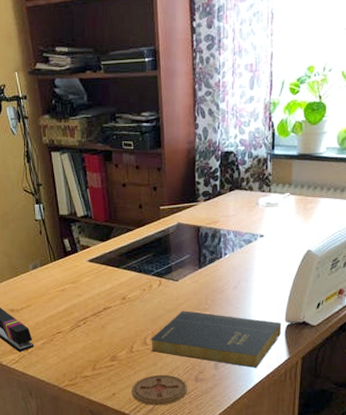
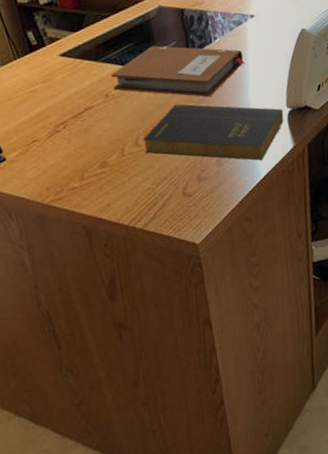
notebook: none [130,257,251,307] -> present [111,45,245,98]
coaster: present [131,374,187,406] -> none [128,176,191,213]

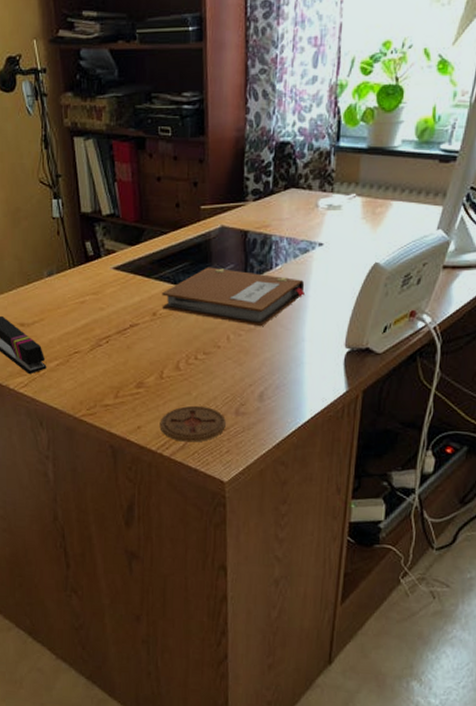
coaster: none [128,176,191,213] -> present [159,405,226,442]
book: present [142,104,284,161] -> none [184,330,341,401]

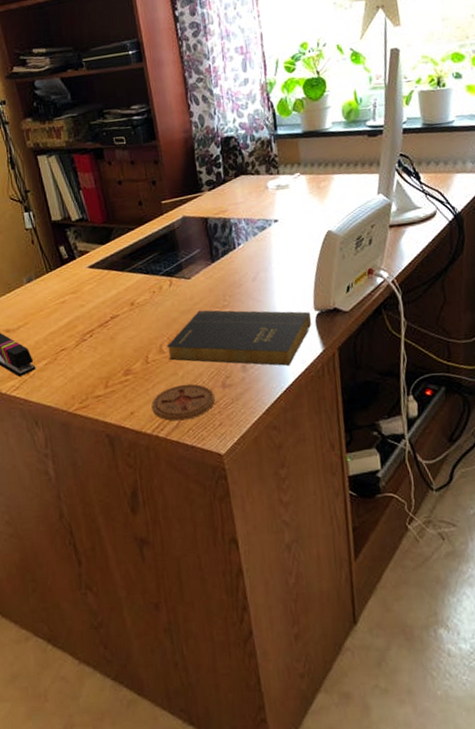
notebook: present [162,267,306,327] -> none [137,253,270,303]
book: none [184,330,341,401] -> present [166,310,312,366]

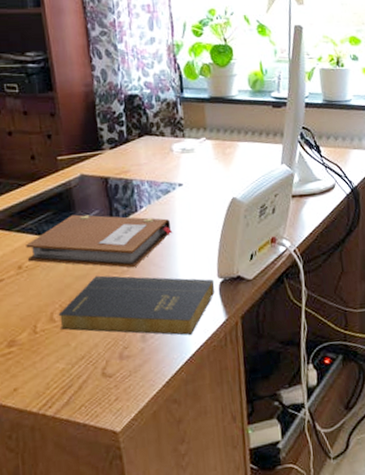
notebook: none [137,253,270,303] -> present [26,214,173,268]
coaster: present [151,383,215,421] -> none [38,355,111,397]

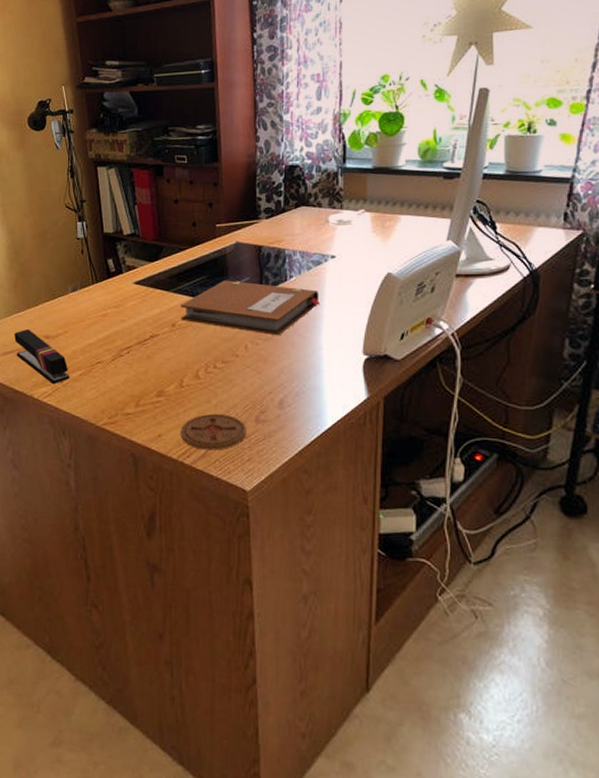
coaster: none [38,355,111,397] -> present [180,413,246,450]
book: present [58,275,215,335] -> none [203,340,359,408]

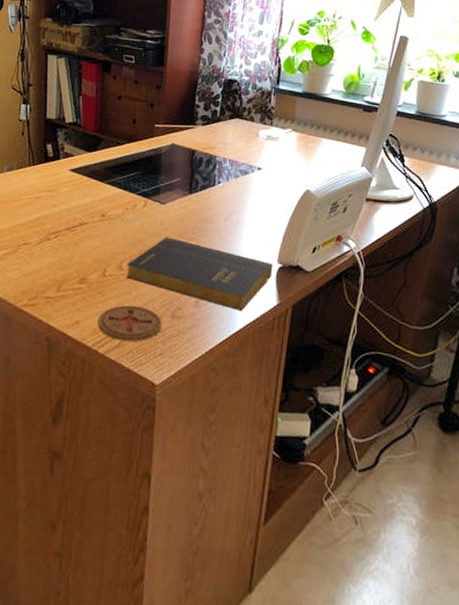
notebook: present [181,280,321,336] -> none [112,178,244,237]
book: none [203,340,359,408] -> present [126,237,274,311]

